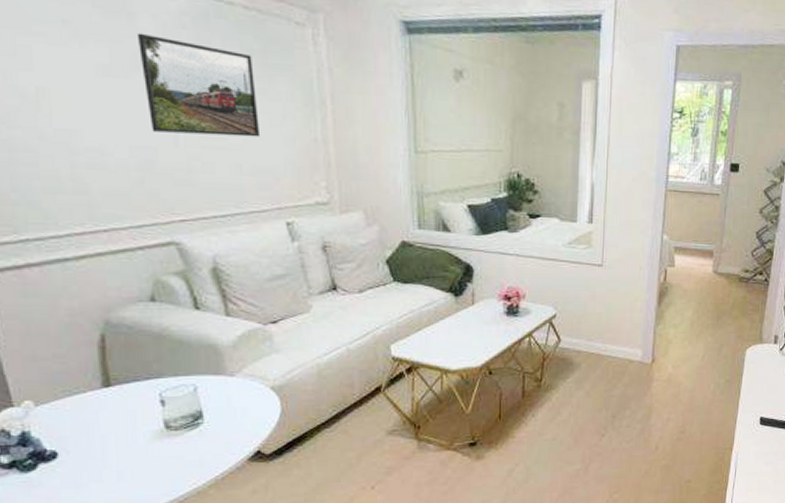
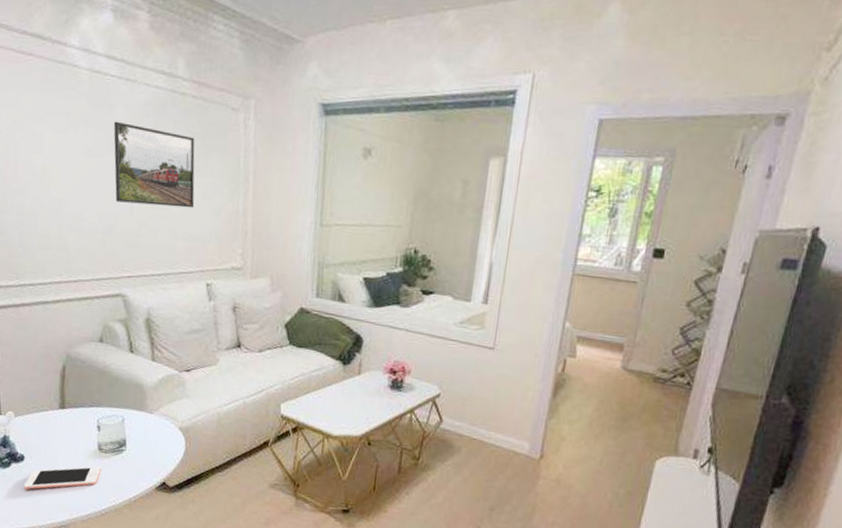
cell phone: none [60,447,173,493] -> present [23,466,102,490]

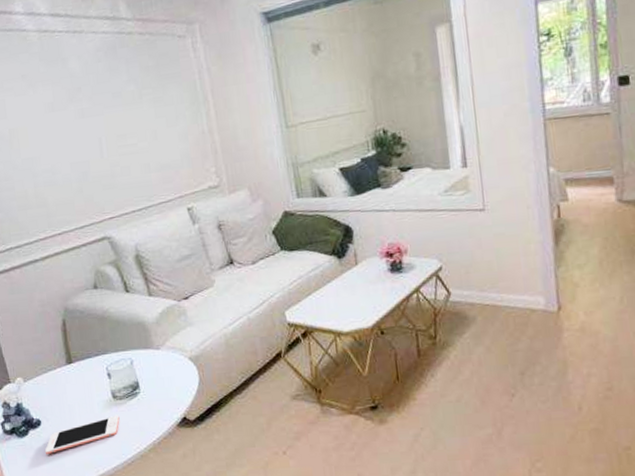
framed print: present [113,121,195,208] -> none [69,71,161,149]

